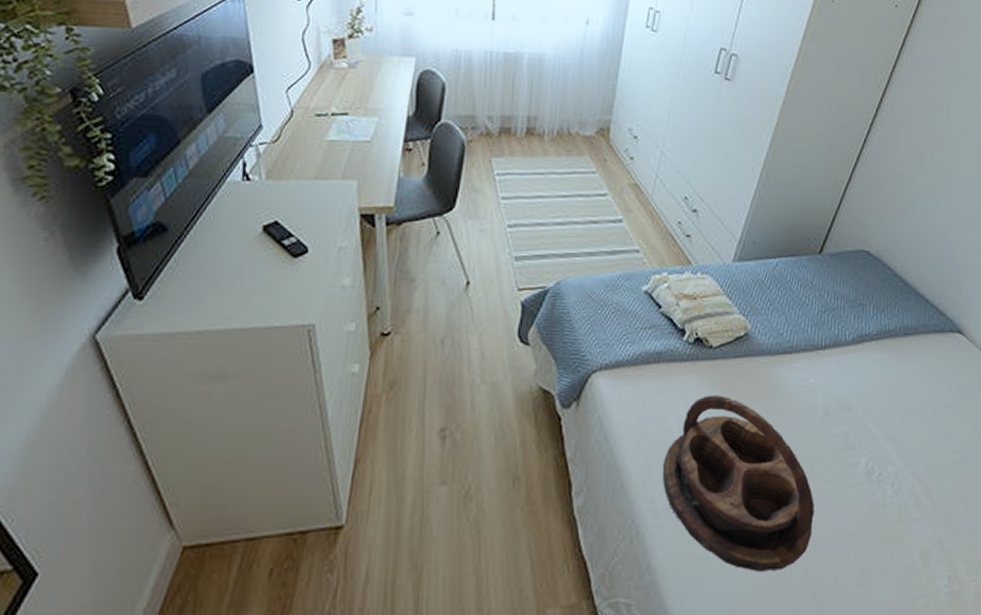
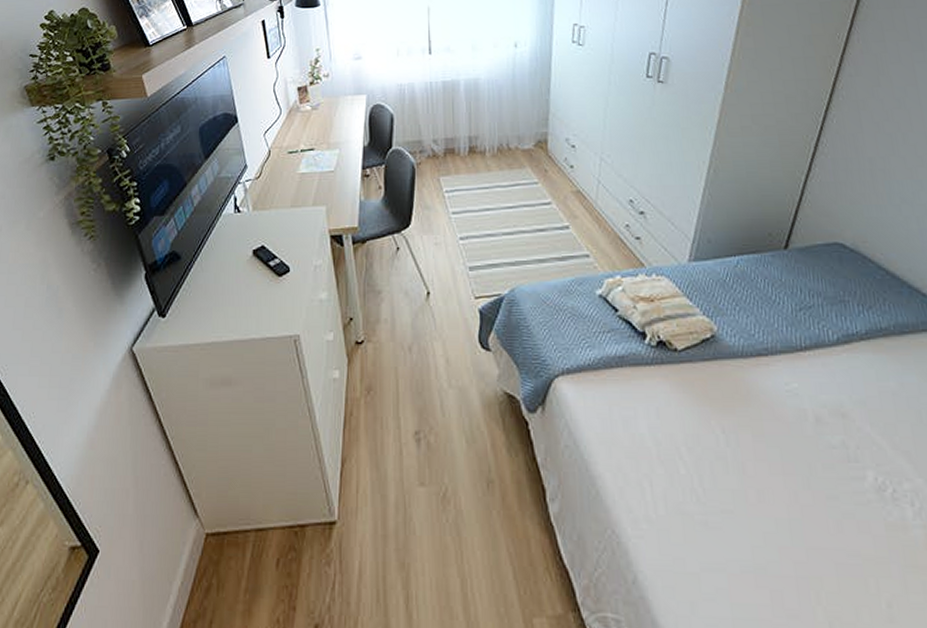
serving tray: present [663,395,814,573] -> none [638,400,819,596]

